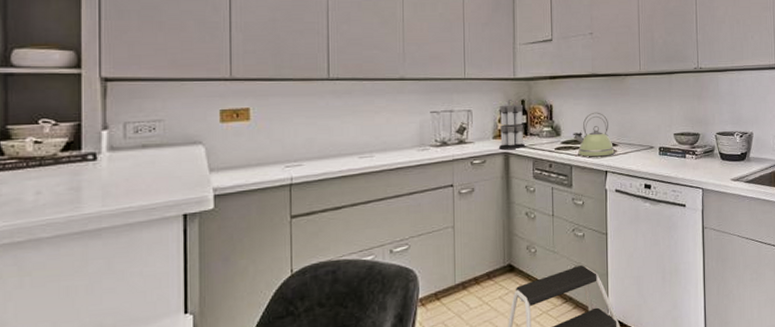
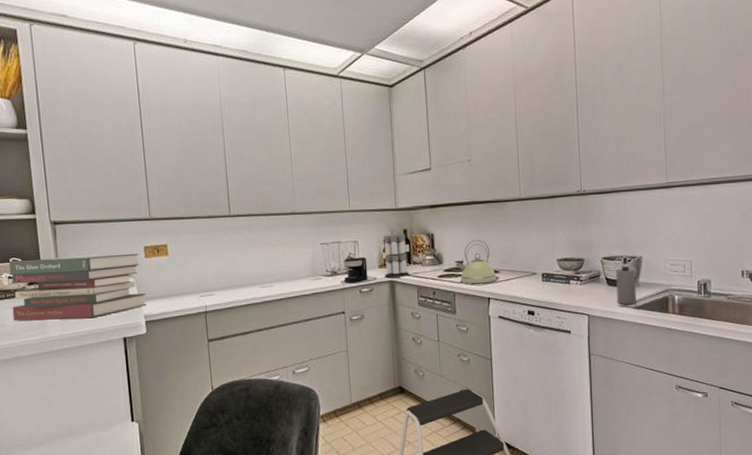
books: none [35,117,218,195] -> present [8,253,147,321]
coffee maker: none [451,127,490,155] -> present [341,256,377,284]
soap dispenser: none [728,132,747,179] -> present [615,256,636,305]

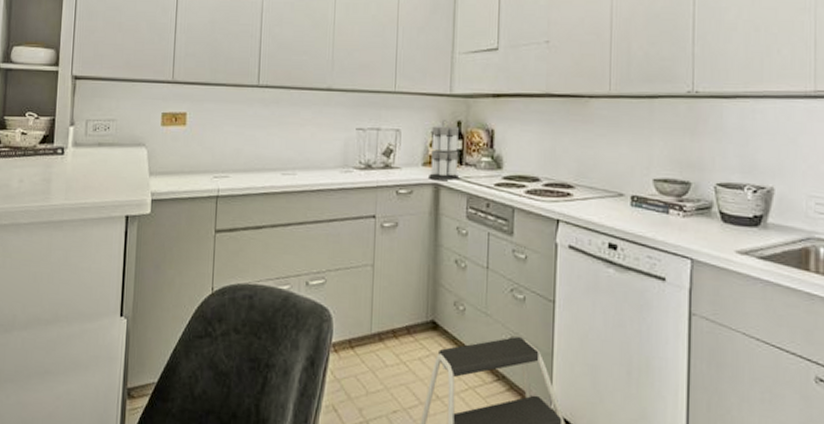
books: present [8,253,147,321] -> none [19,115,157,189]
coffee maker: present [341,256,377,284] -> none [375,149,419,182]
kettle: present [454,239,497,285] -> none [517,142,570,201]
soap dispenser: present [615,256,636,305] -> none [734,185,763,253]

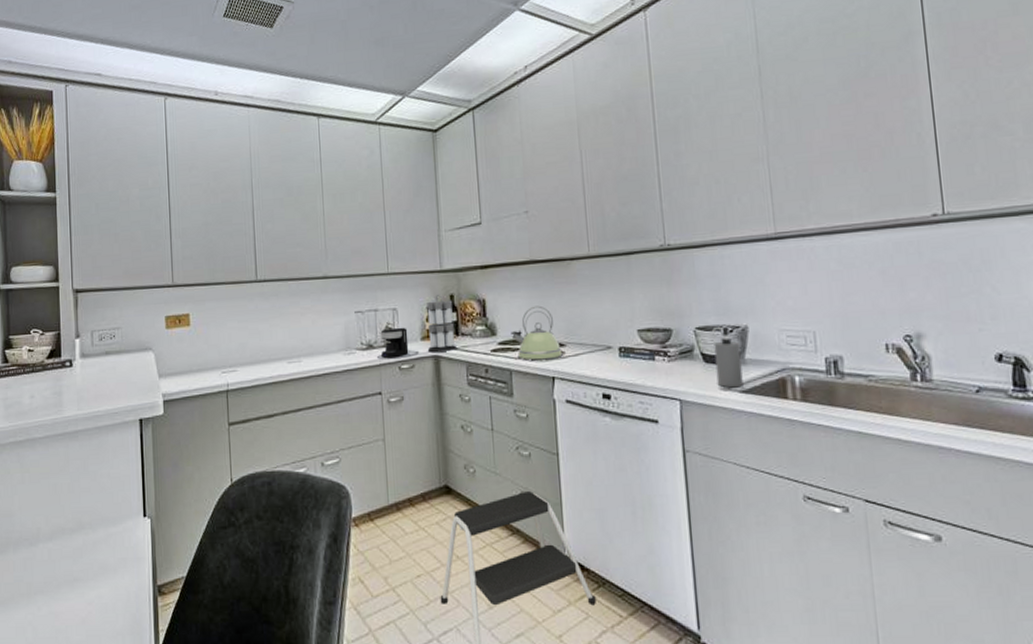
coffee maker: none [375,149,419,182] -> present [377,327,419,359]
kettle: none [517,142,570,201] -> present [510,305,563,361]
soap dispenser: none [734,185,763,253] -> present [712,326,743,388]

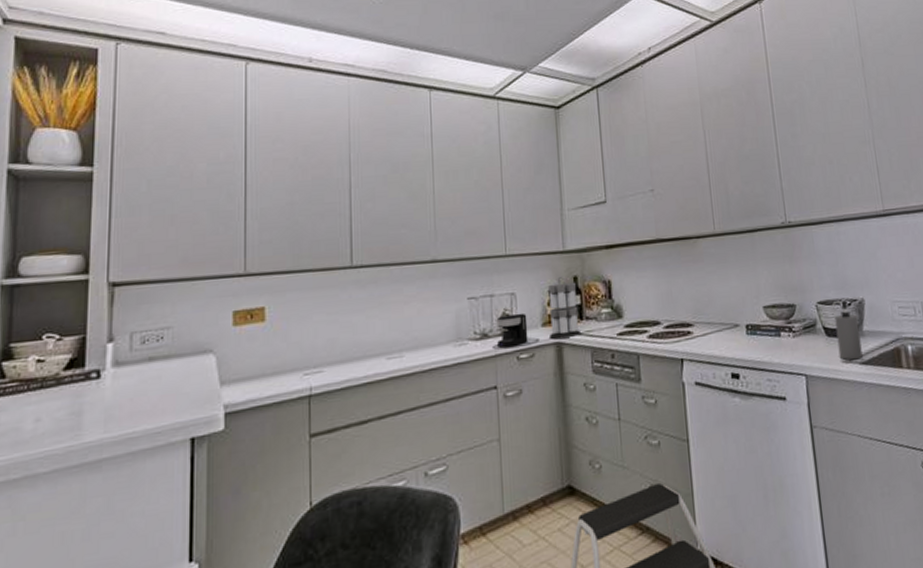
kettle: present [510,305,563,361] -> none [637,285,691,343]

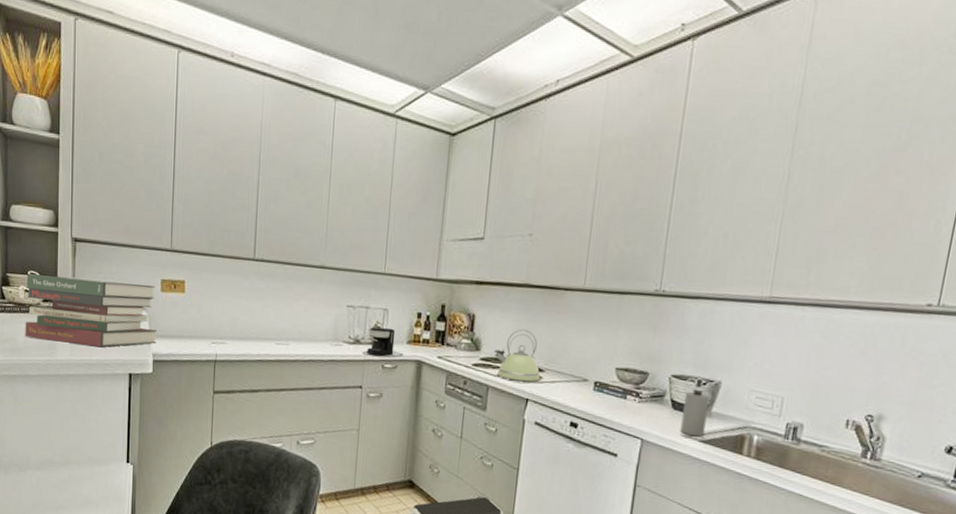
books: none [34,320,230,422] -> present [25,273,158,348]
spice rack: present [548,275,582,340] -> none [412,301,443,359]
kettle: none [637,285,691,343] -> present [494,328,541,383]

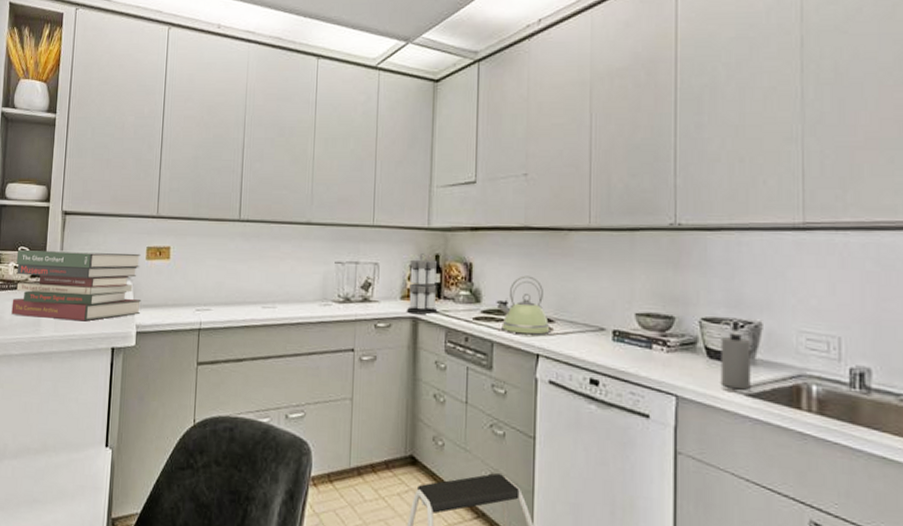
coffee maker: present [363,327,403,358] -> none [354,283,397,316]
spice rack: none [412,301,443,359] -> present [407,252,438,315]

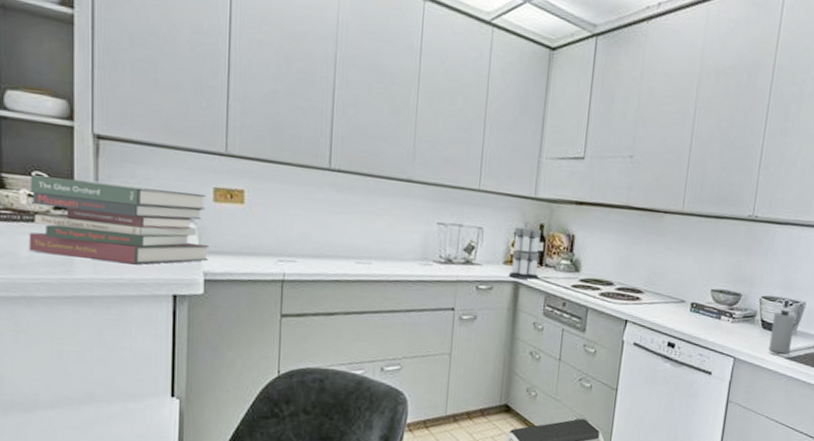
kettle: present [496,275,550,335] -> none [594,250,640,304]

